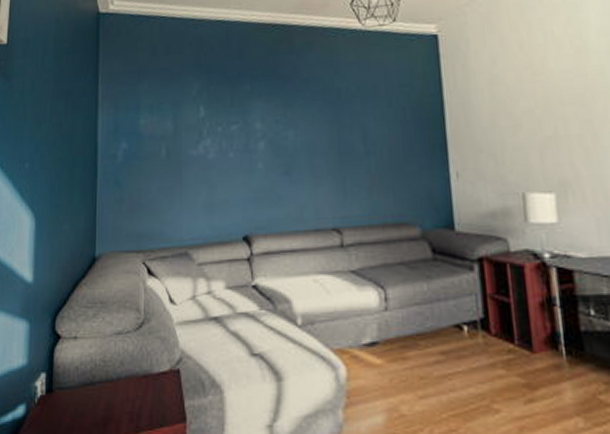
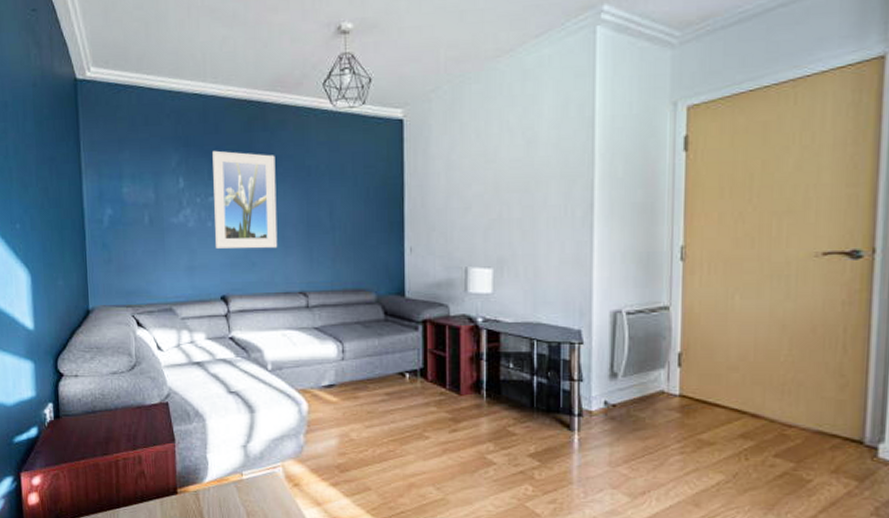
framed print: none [235,76,307,182] -> present [212,150,278,249]

